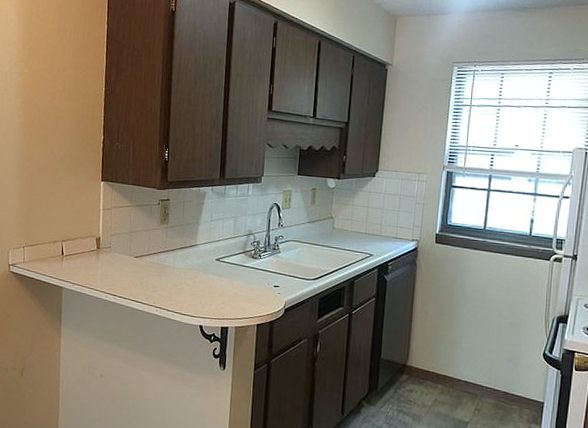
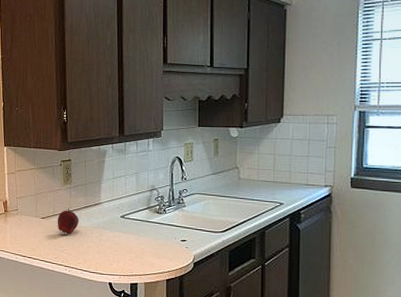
apple: none [151,248,174,275] -> present [57,208,79,235]

